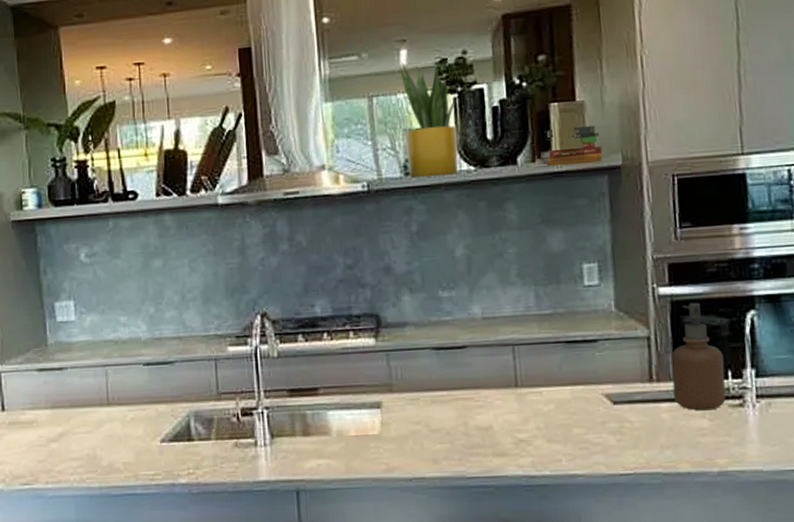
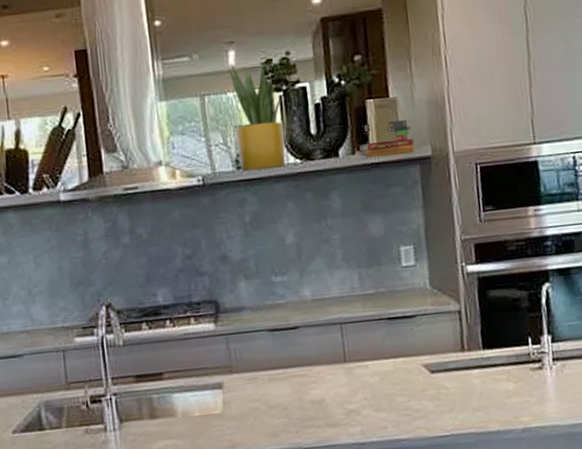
soap dispenser: present [671,302,726,411] -> none [479,277,528,375]

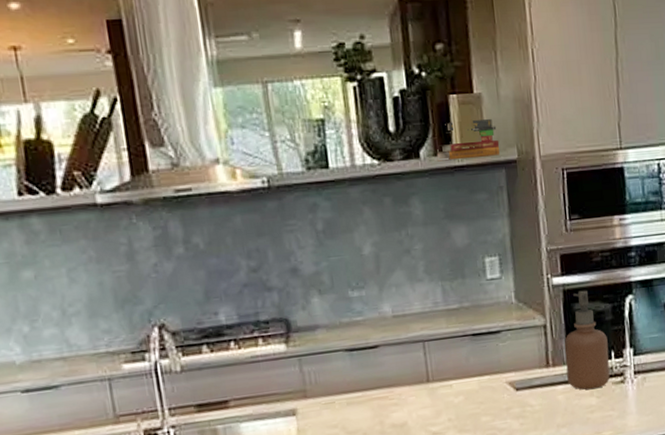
planter: present [228,58,286,172] -> none [294,41,362,173]
soap dispenser: none [479,277,528,375] -> present [564,290,610,390]

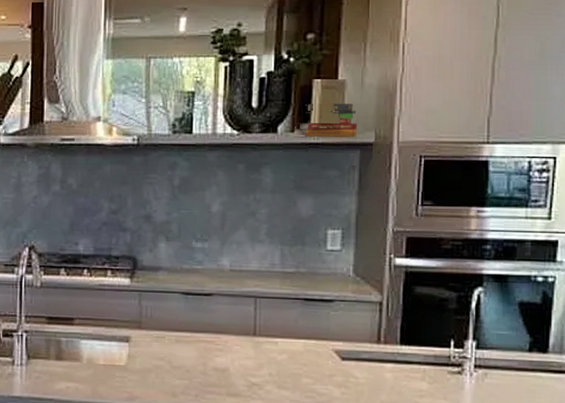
soap dispenser: present [564,290,610,390] -> none [398,275,448,375]

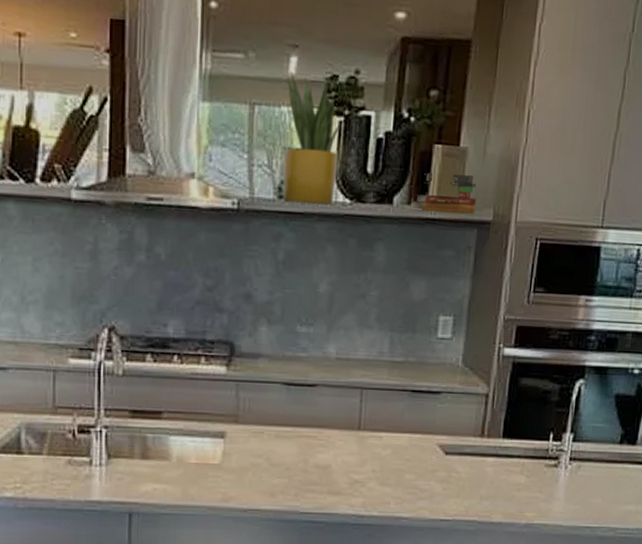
planter: none [176,27,229,137] -> present [283,70,343,206]

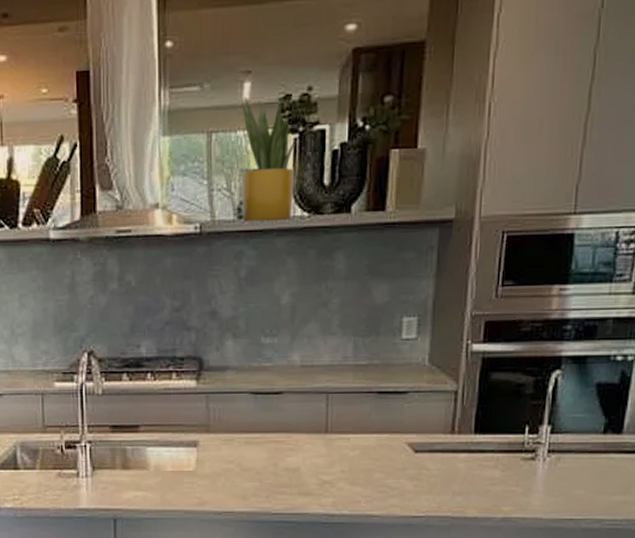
books: present [410,172,477,215] -> none [368,175,438,217]

